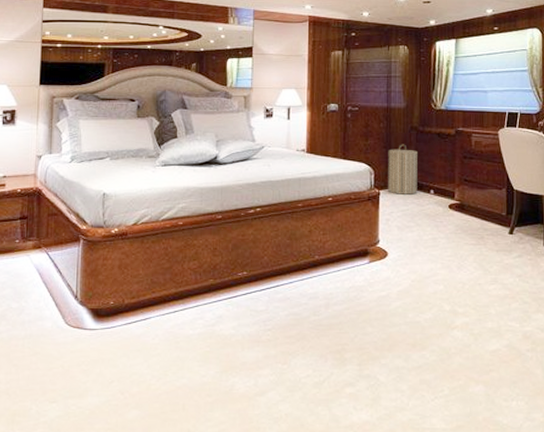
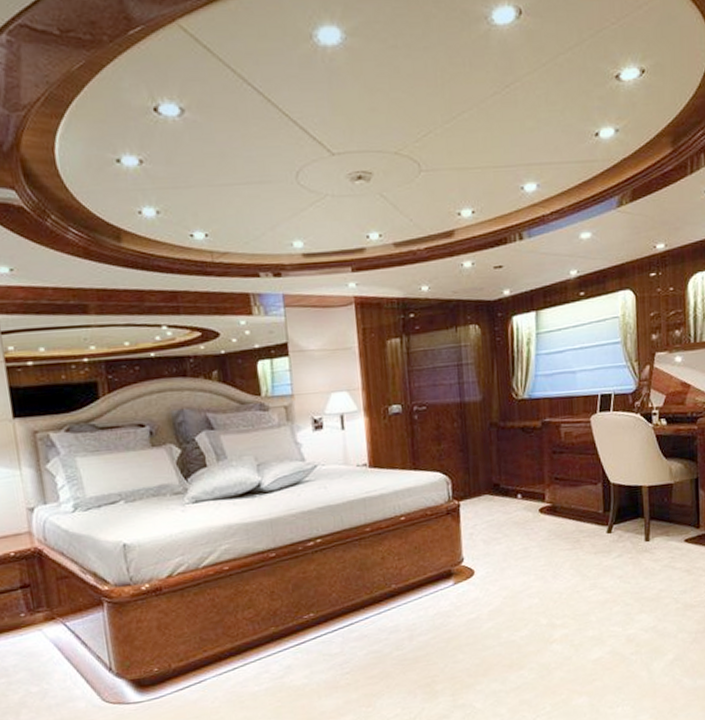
laundry hamper: present [388,144,417,195] -> none [465,444,503,504]

